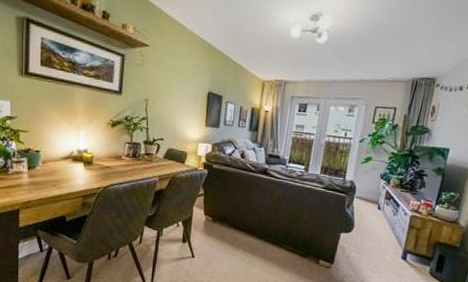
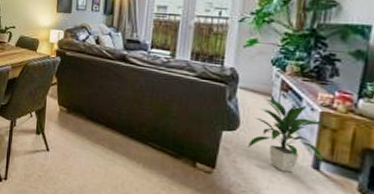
indoor plant: none [358,205,419,264] -> present [247,98,335,173]

